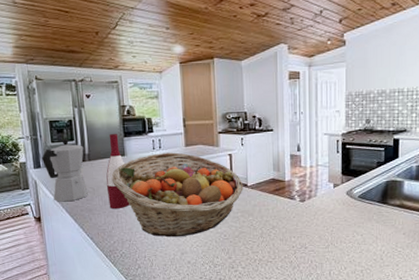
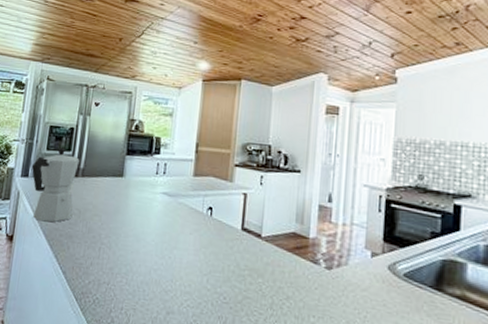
wine bottle: present [106,134,130,209] -> none [93,149,121,241]
fruit basket: present [111,152,243,238] -> none [102,179,256,291]

